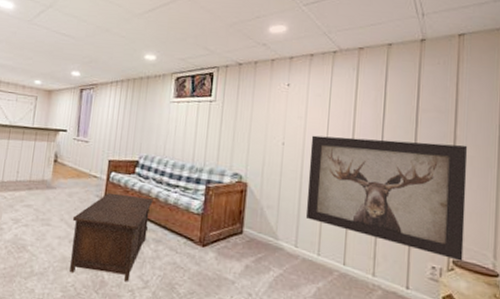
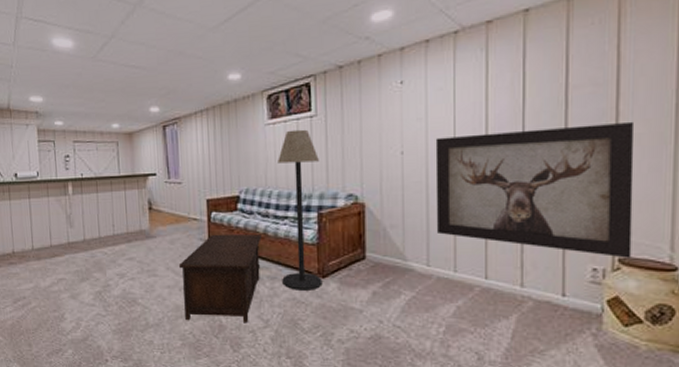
floor lamp: none [166,110,213,257] -> present [278,129,323,290]

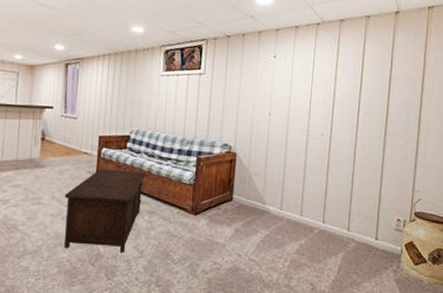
floor lamp: present [278,129,323,290] -> none [159,83,203,226]
wall art: present [435,121,635,258] -> none [290,105,431,213]

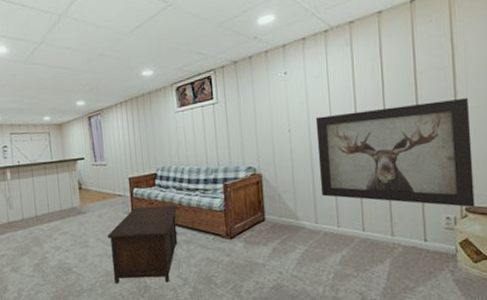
wall art: none [290,105,431,213] -> present [315,97,475,208]

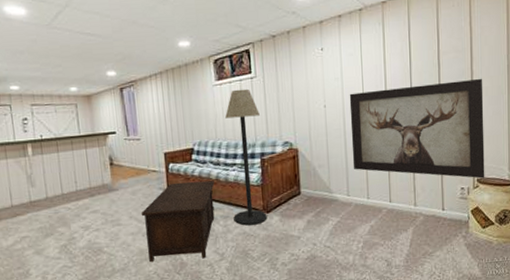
floor lamp: none [187,114,231,251] -> present [225,89,267,226]

